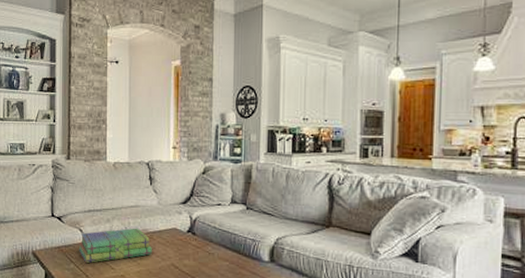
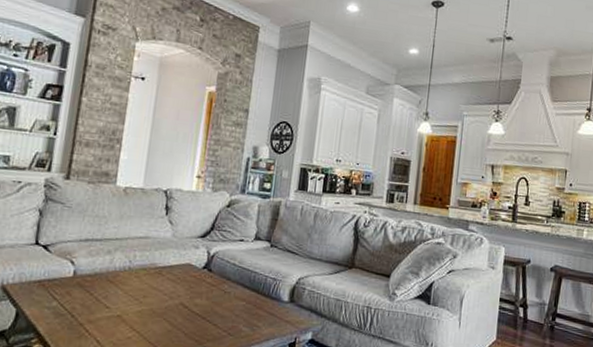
stack of books: present [78,228,152,264] -> none [65,261,160,302]

